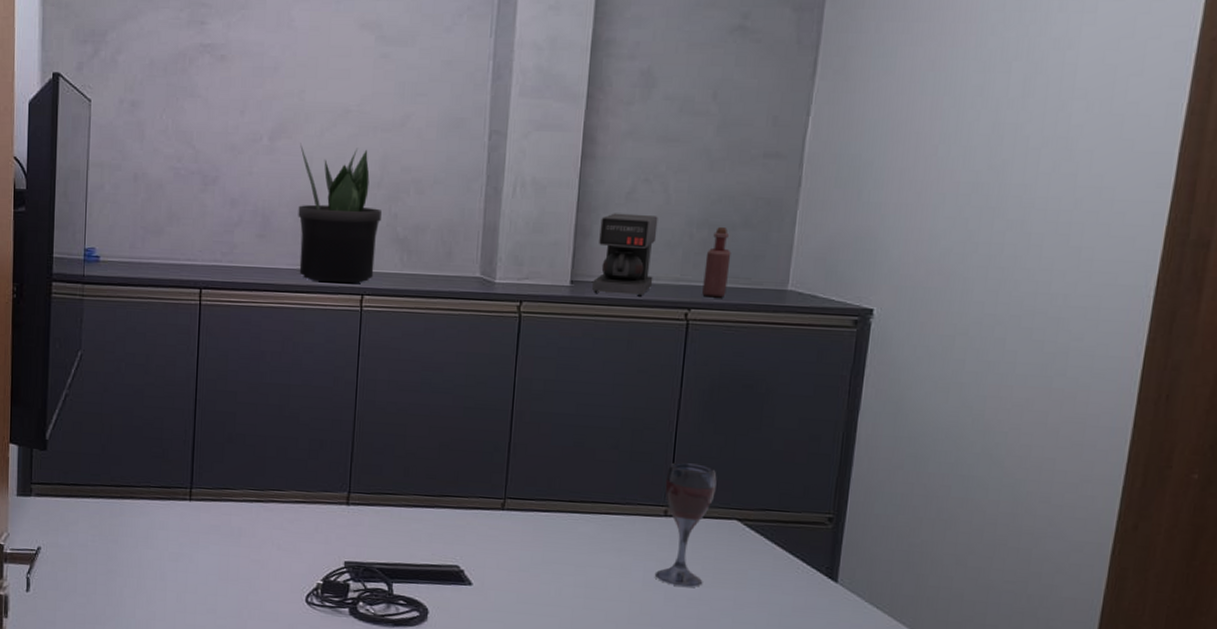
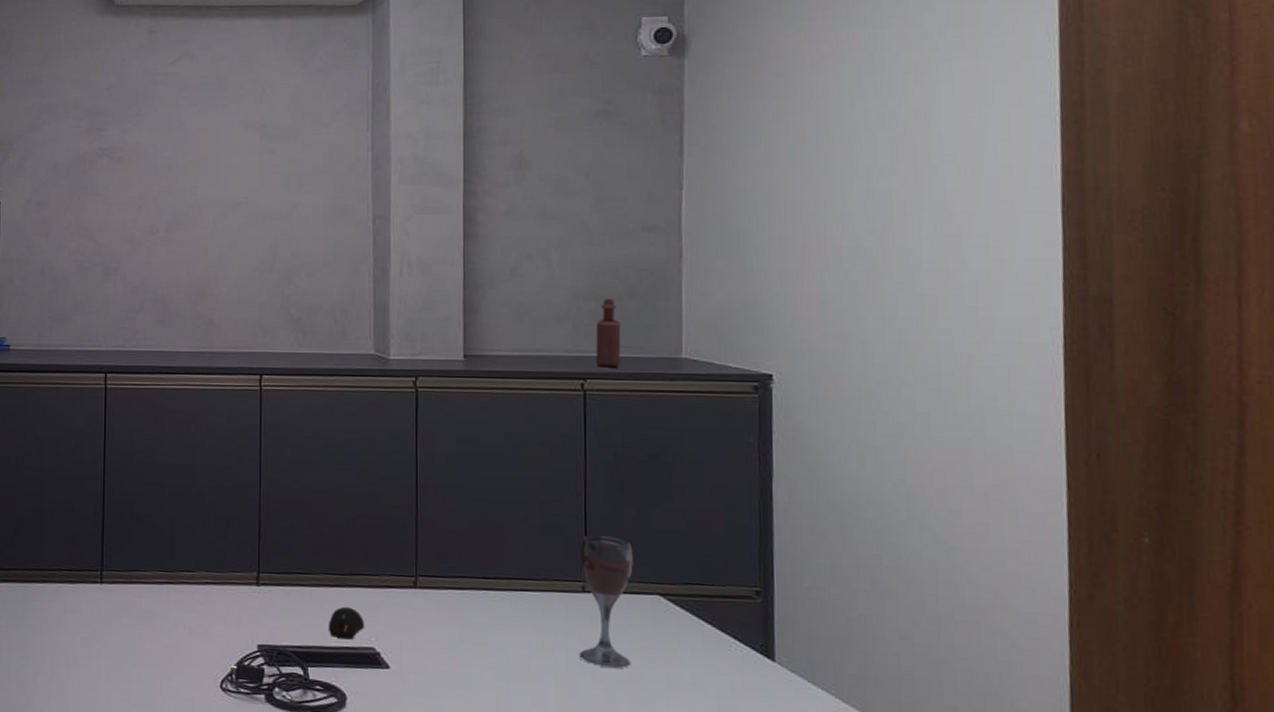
planter: present [298,143,381,284] -> none [195,234,275,365]
computer mouse: none [415,526,451,557] -> present [329,606,365,639]
coffee maker: present [591,213,658,298] -> none [485,288,546,370]

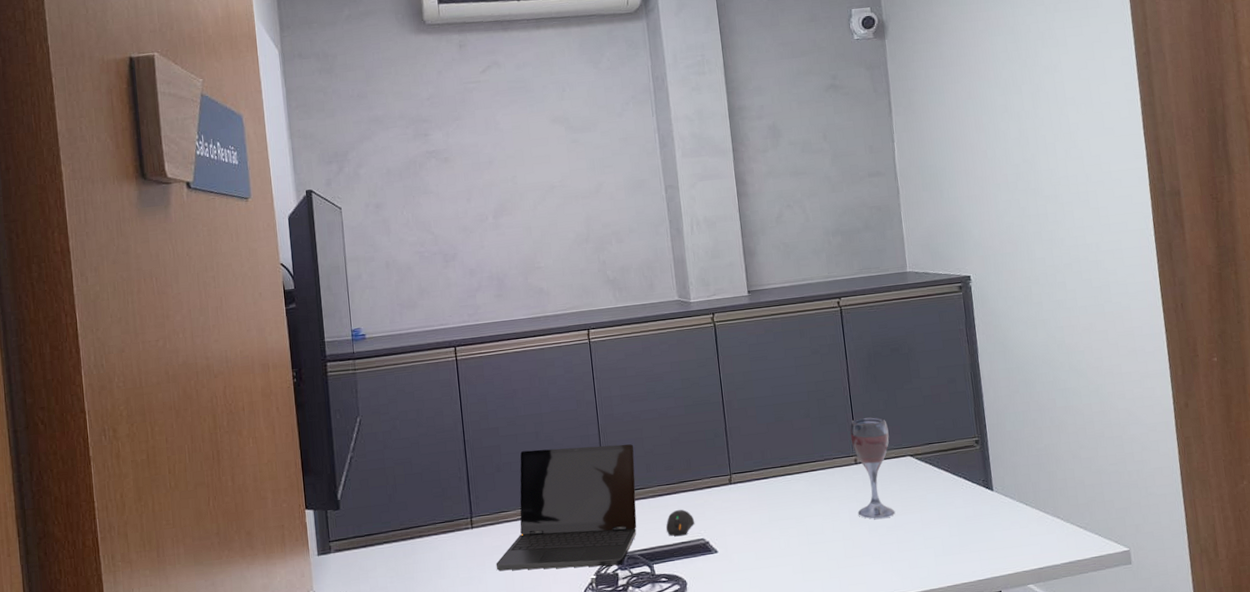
laptop: none [123,505,300,660] -> present [495,444,637,571]
bottle: present [595,298,621,368] -> none [843,232,864,287]

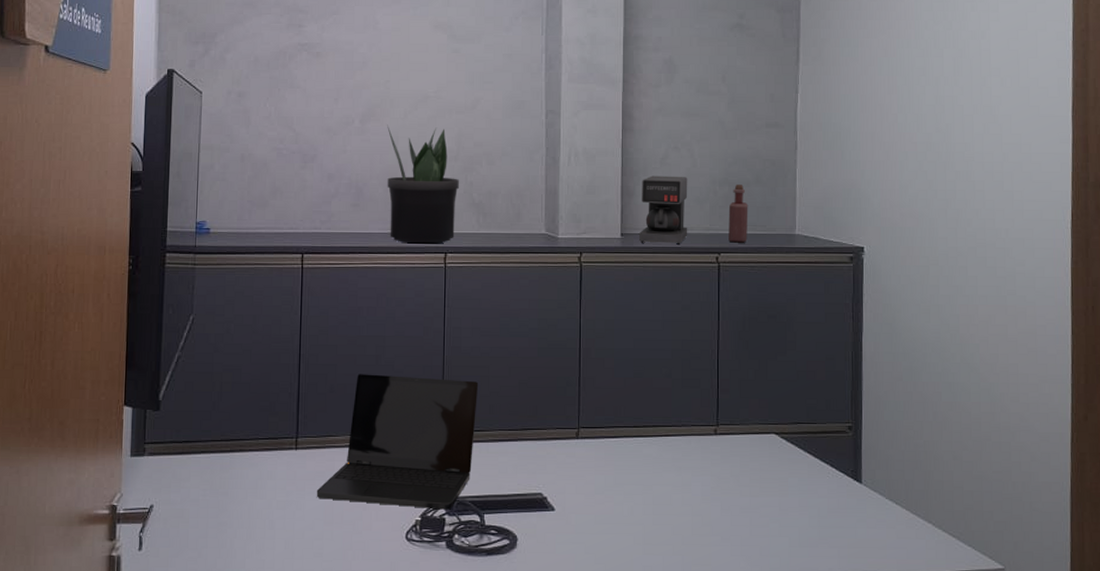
planter: none [519,214,595,326] -> present [387,124,459,244]
computer mouse: present [666,509,695,536] -> none [503,458,534,486]
coffee maker: none [761,232,809,298] -> present [638,175,688,246]
bottle: none [843,232,864,287] -> present [728,183,749,243]
cup: present [850,417,896,519] -> none [711,386,755,498]

